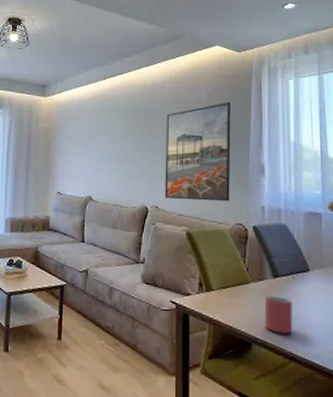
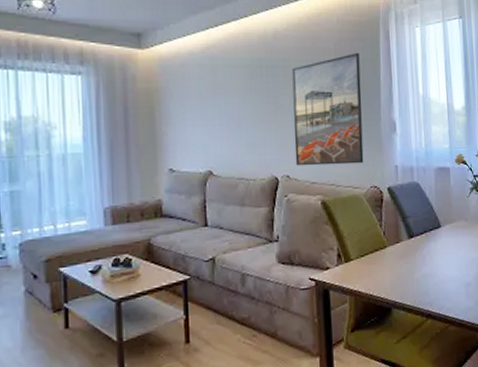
mug: present [264,295,293,334] -> none [401,256,429,294]

